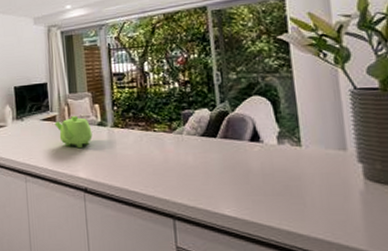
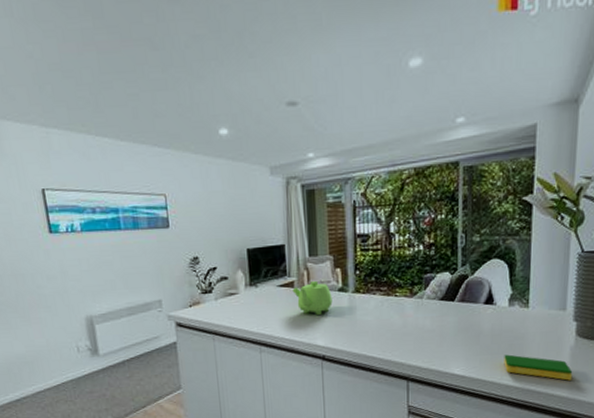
dish sponge: none [280,196,370,231] -> present [504,354,573,381]

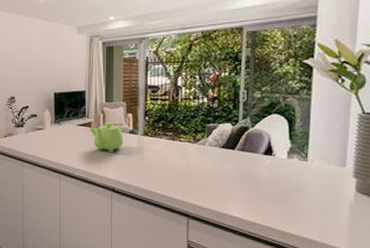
dish sponge: present [504,354,573,381] -> none [281,203,352,234]

